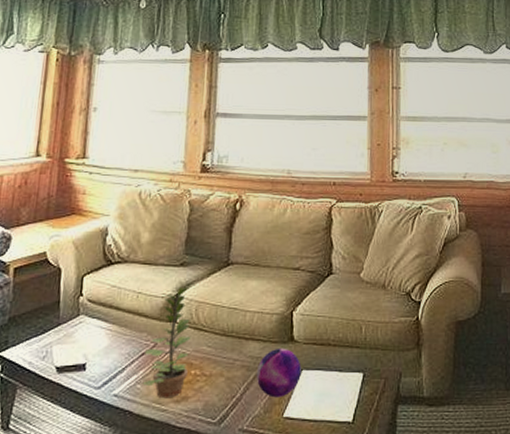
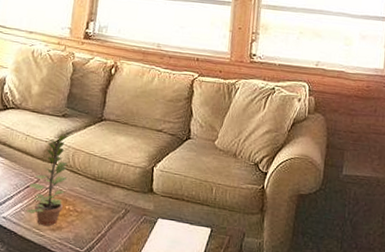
decorative orb: present [256,347,301,398] -> none [119,197,158,239]

